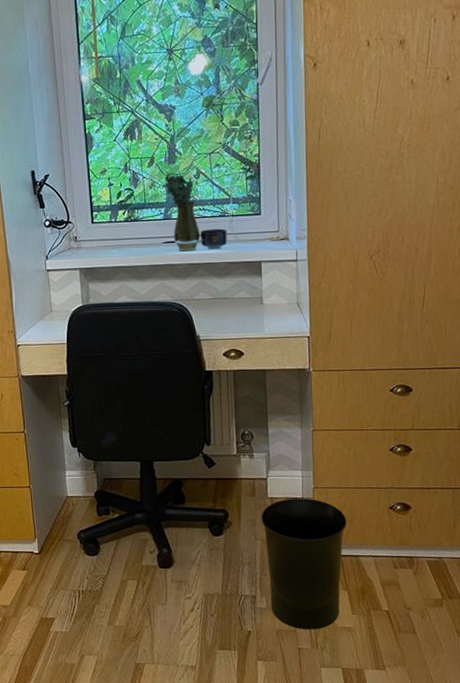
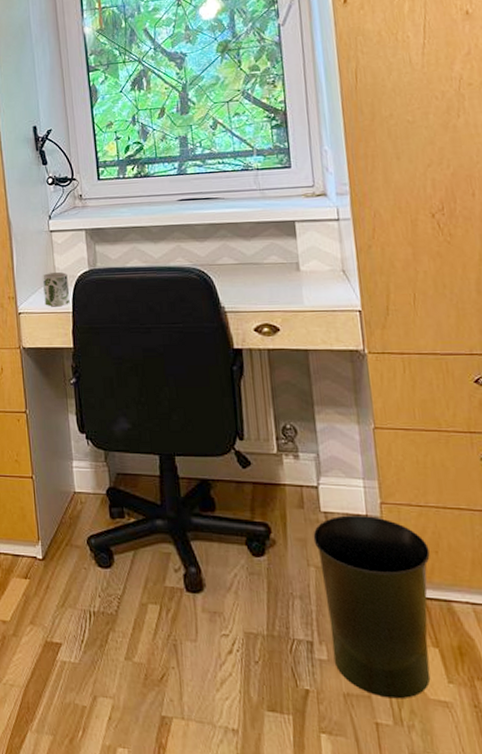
mug: none [39,307,65,339] -> present [42,271,71,307]
vase: present [164,171,201,252] -> none [177,122,221,210]
mug: present [200,228,228,250] -> none [219,184,253,208]

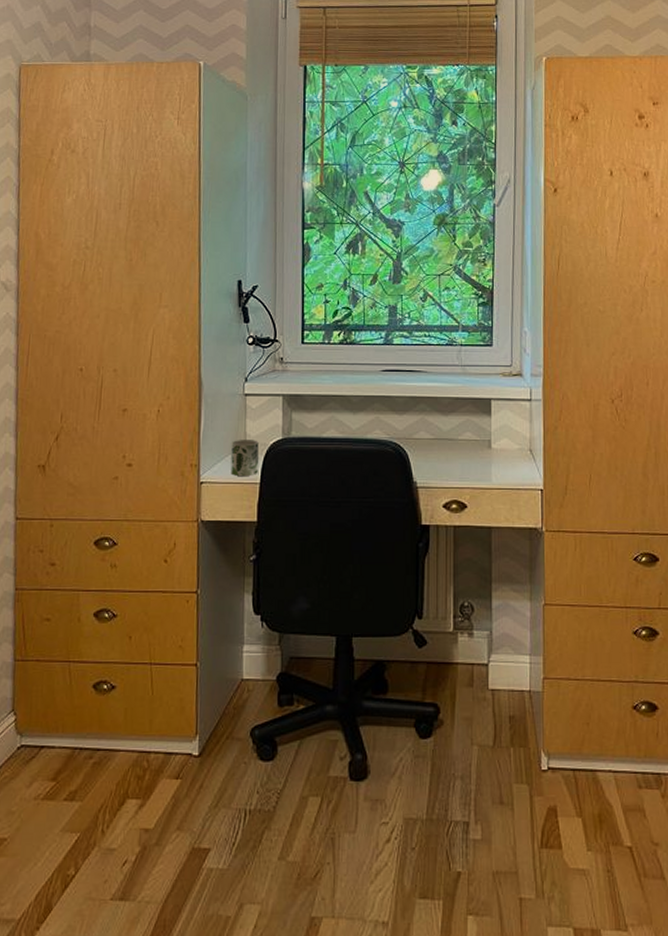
waste bin: present [313,515,431,699] -> none [479,691,582,872]

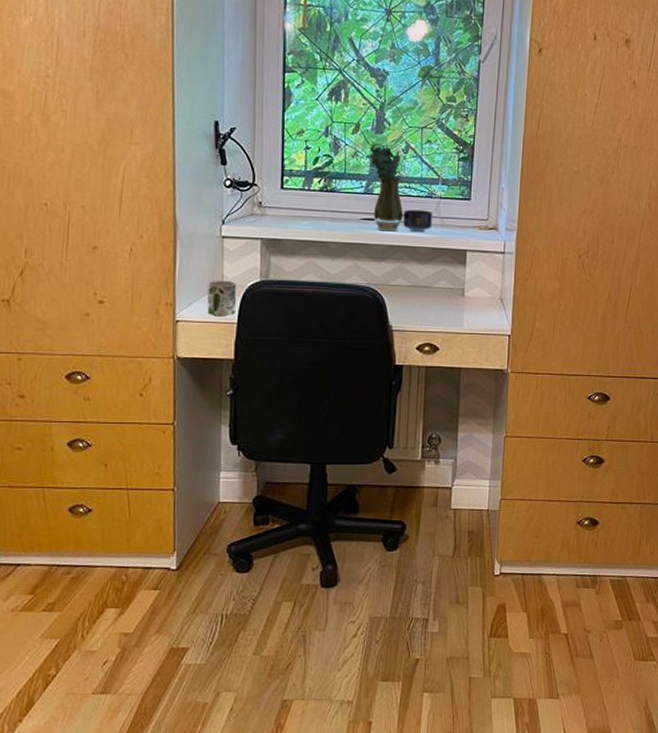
vase: none [387,291,424,382] -> present [369,141,404,232]
mug: none [423,358,454,382] -> present [402,209,433,233]

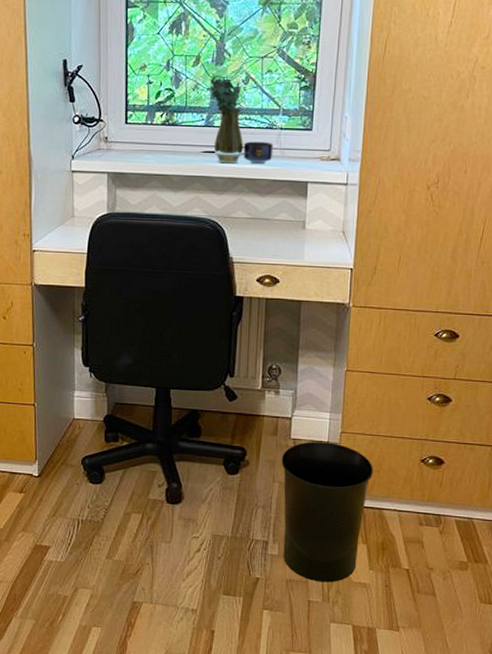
mug: present [207,280,237,317] -> none [59,212,86,247]
waste bin: none [441,510,532,657] -> present [281,441,373,583]

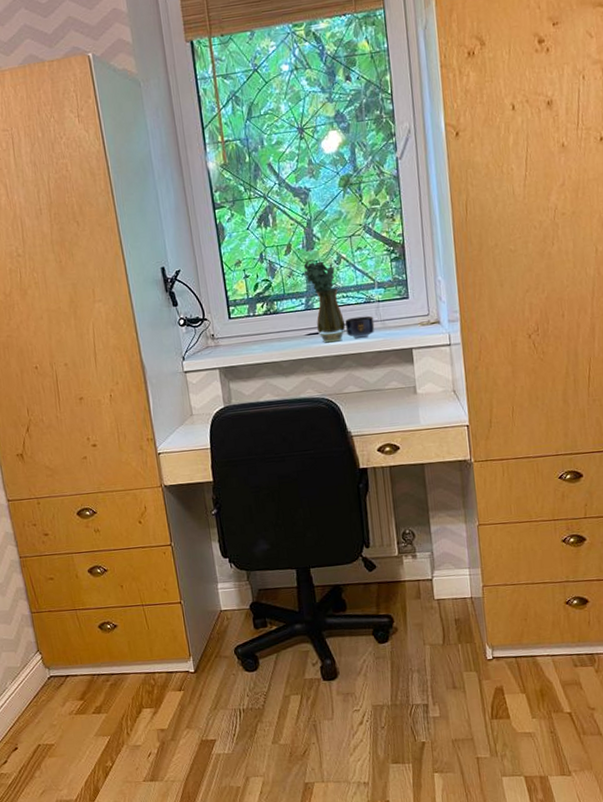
waste bin: present [281,441,373,583] -> none [428,597,521,738]

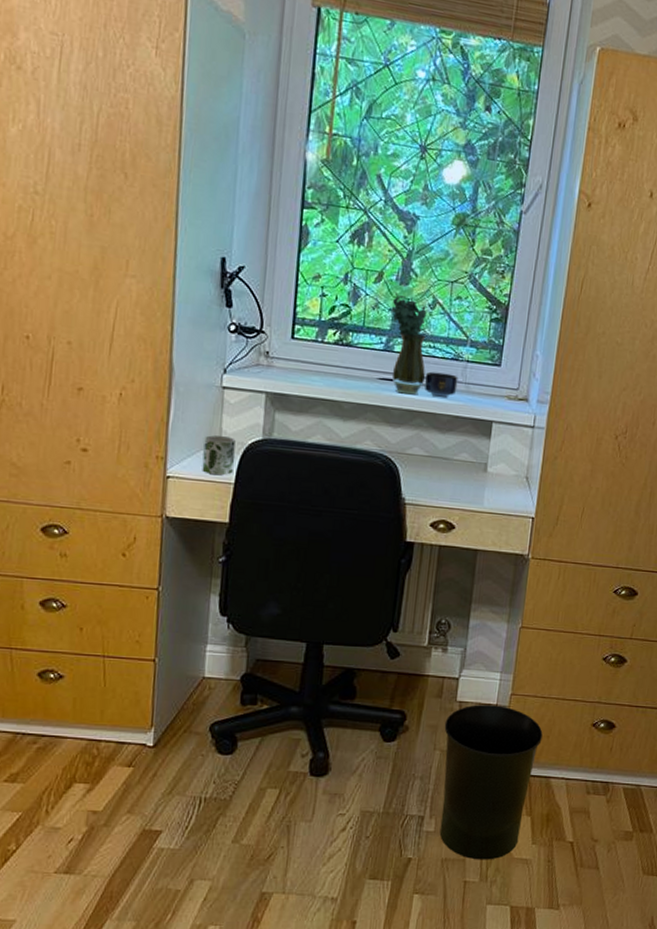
mug: none [179,410,208,445] -> present [202,434,236,476]
waste bin: none [428,597,521,738] -> present [439,704,543,860]

